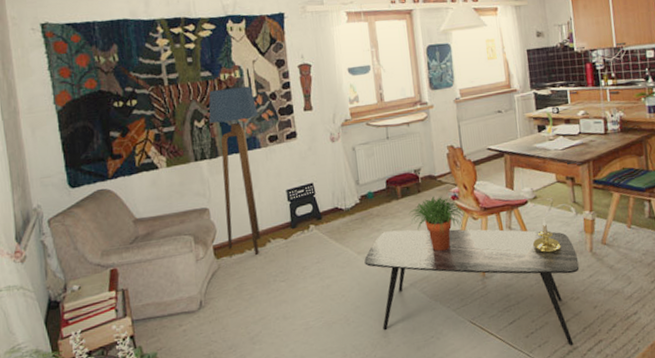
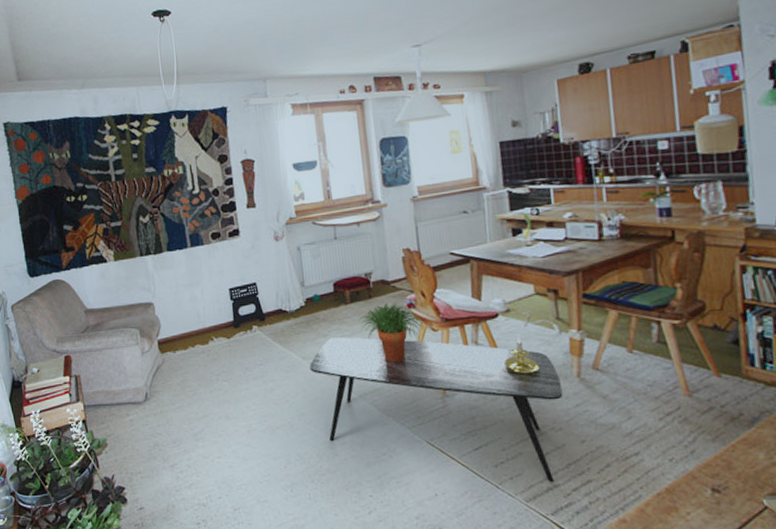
floor lamp: present [208,86,260,255] -> none [153,182,203,352]

